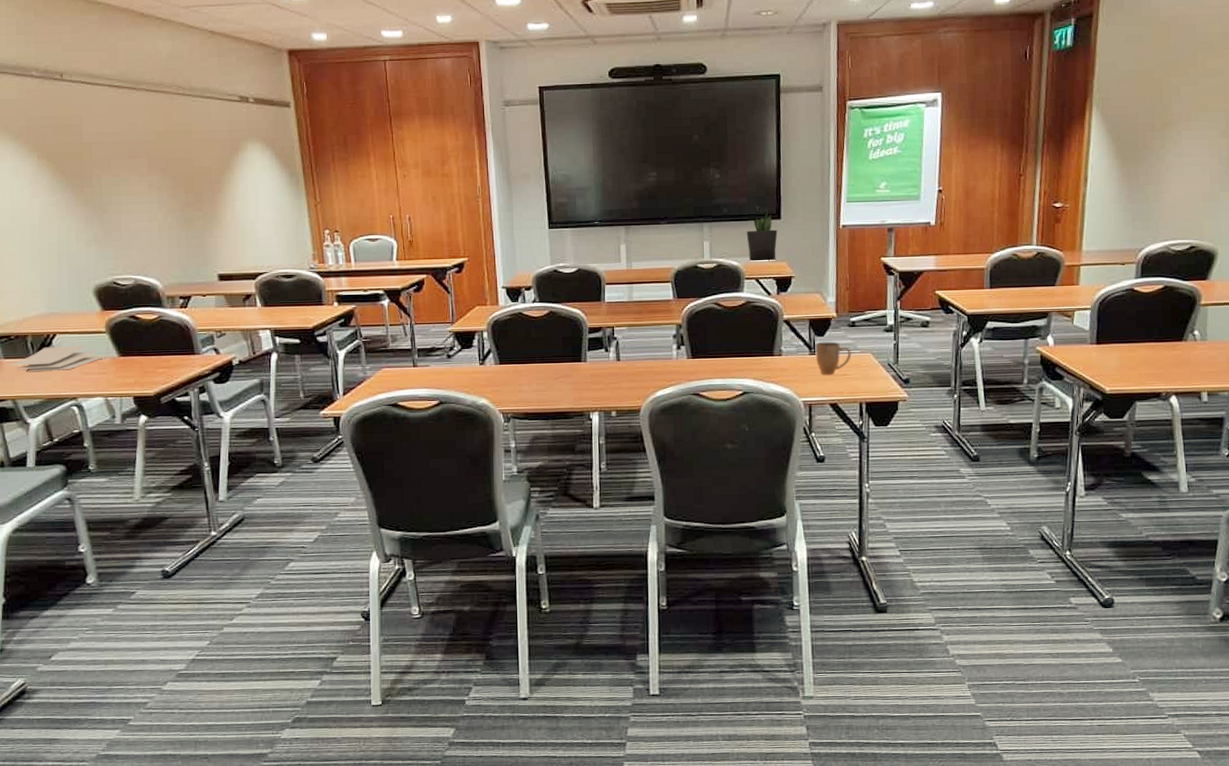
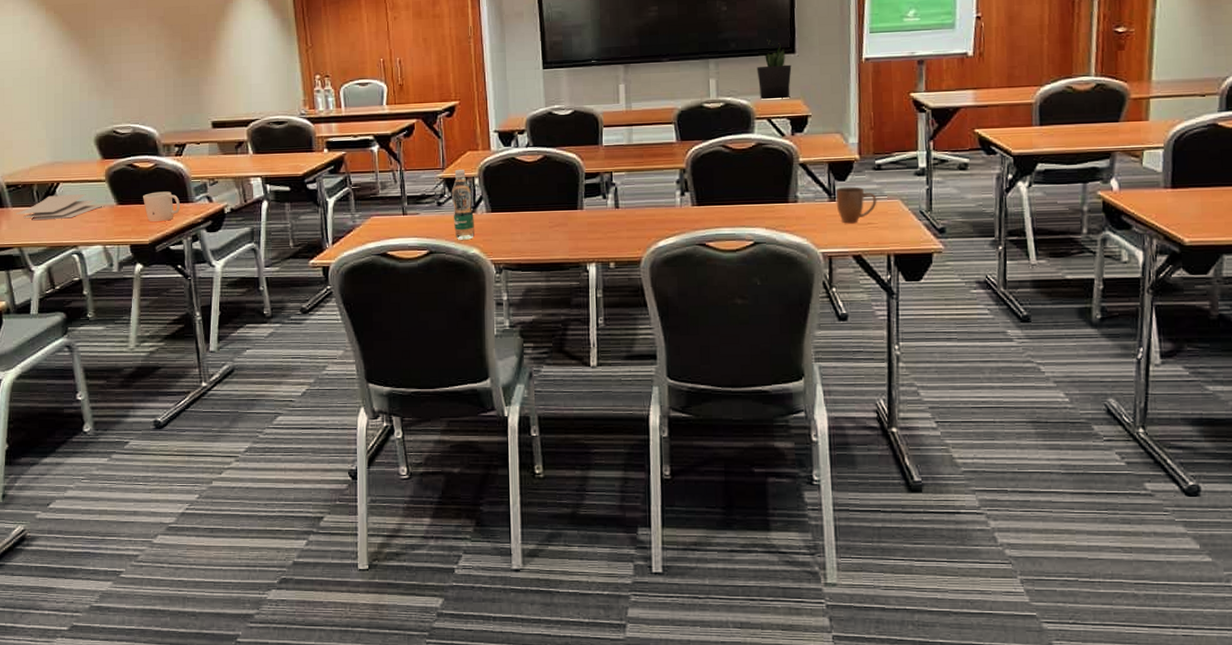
mug: none [146,343,187,374] -> present [143,191,181,223]
bottle: none [460,323,484,391] -> present [451,169,475,240]

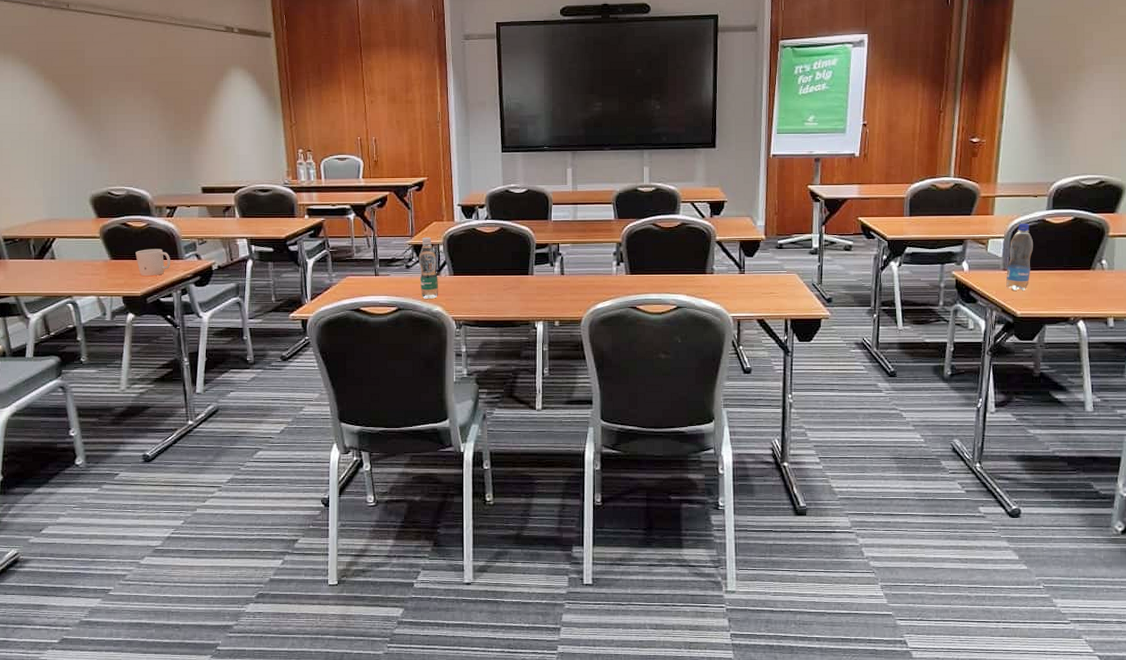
papers: present [16,193,105,220] -> none [13,248,100,271]
planter: present [756,39,792,100] -> none [683,135,712,186]
mug: present [835,186,877,224] -> none [745,262,778,293]
bottle: none [1168,129,1203,213] -> present [1006,224,1034,290]

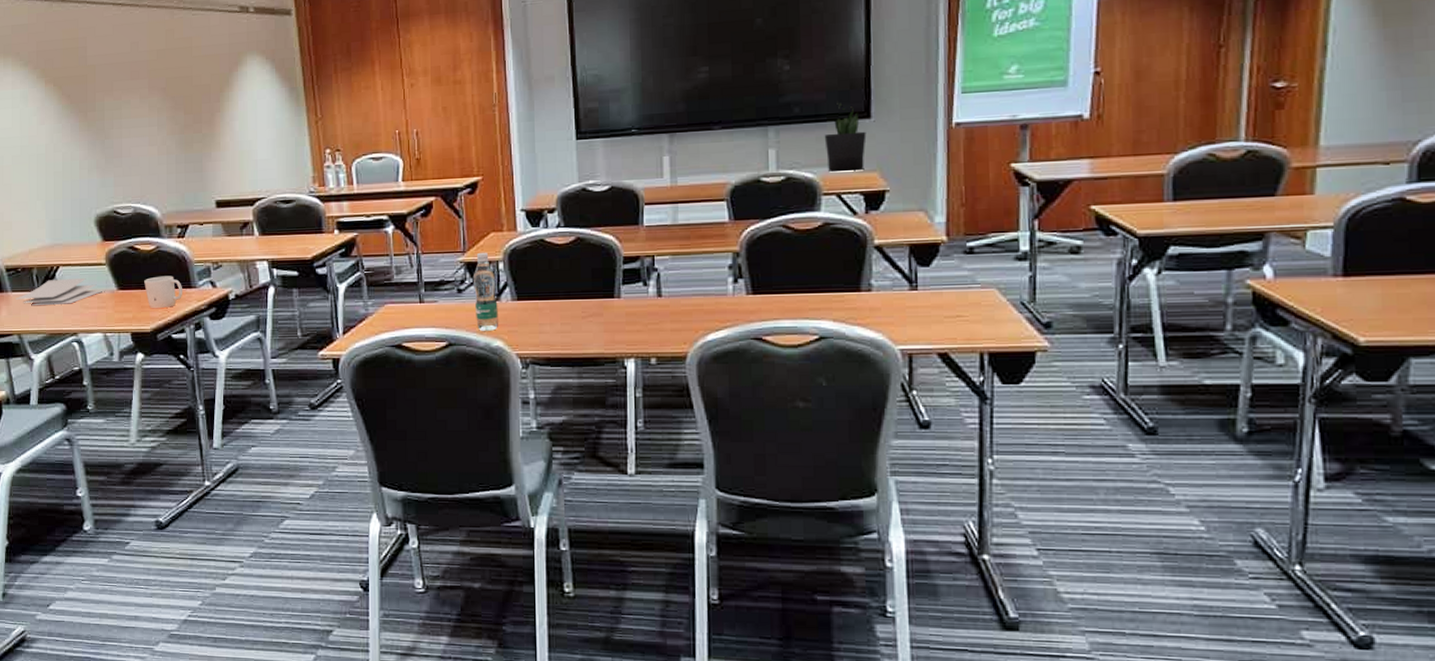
papers: none [13,248,100,271] -> present [15,277,106,305]
planter: none [683,135,712,186] -> present [824,102,866,173]
bottle: present [1006,224,1034,290] -> none [1338,205,1386,306]

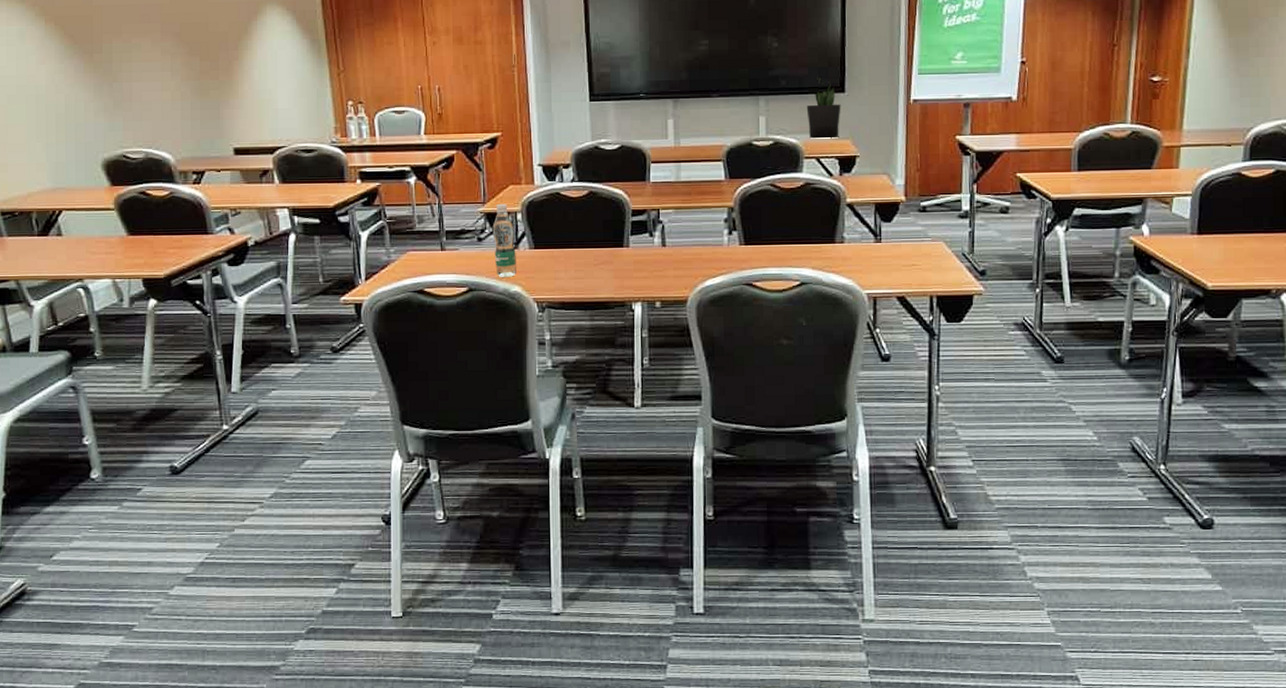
papers: present [15,277,106,305] -> none [12,222,115,250]
mug: present [144,276,183,309] -> none [157,222,199,255]

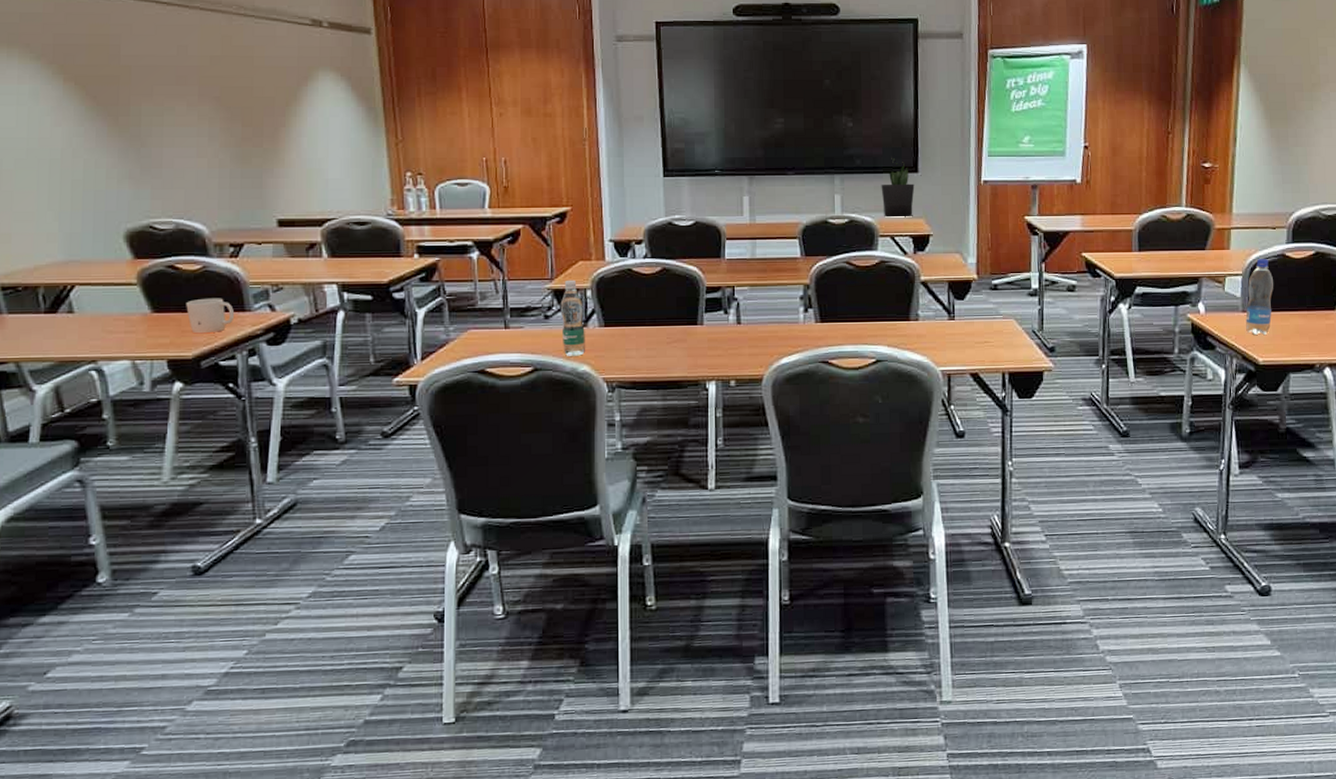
mug: none [157,222,199,255] -> present [186,298,235,334]
bottle: none [1194,178,1228,258] -> present [1245,259,1274,335]

